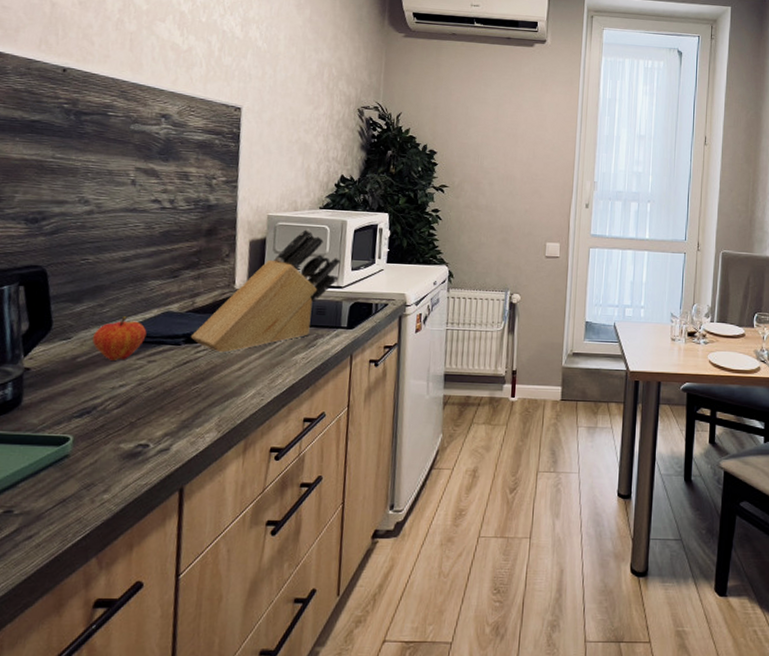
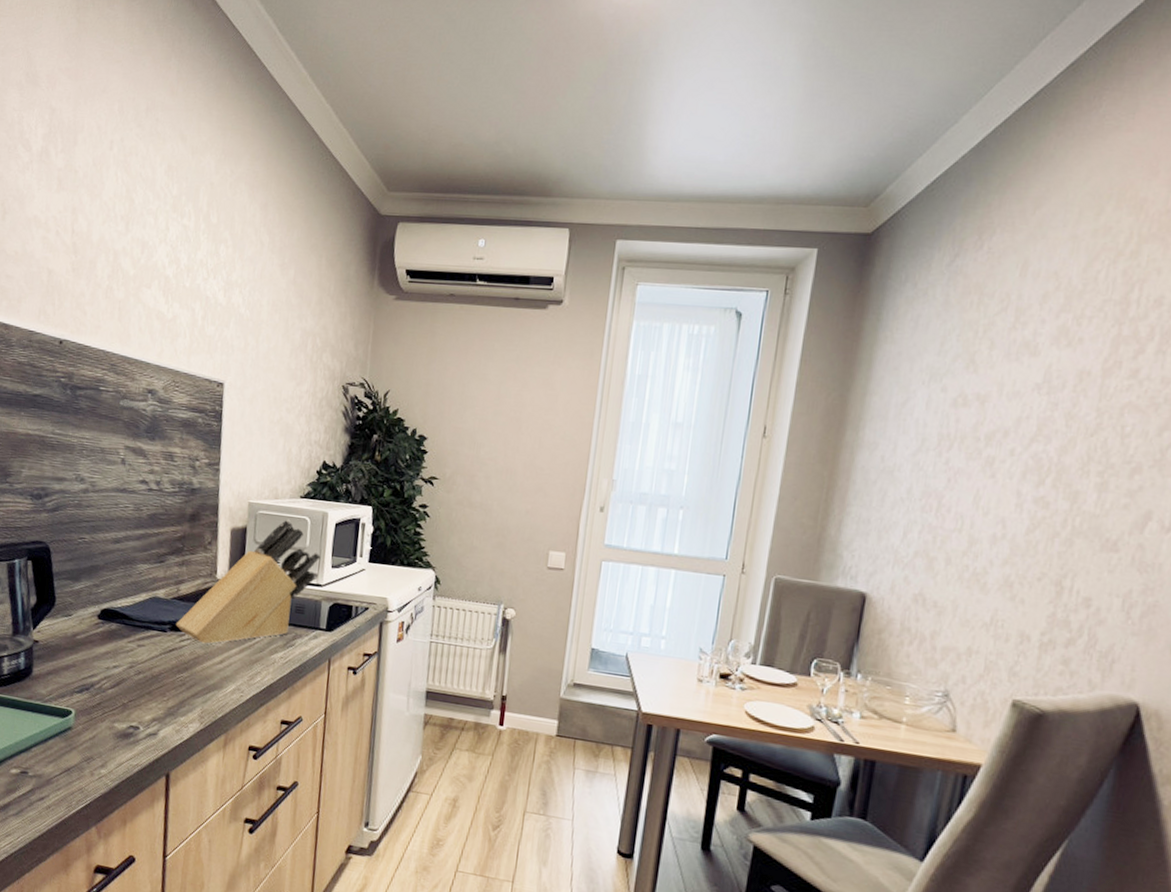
fruit: present [92,316,147,360] -> none [89,598,137,641]

